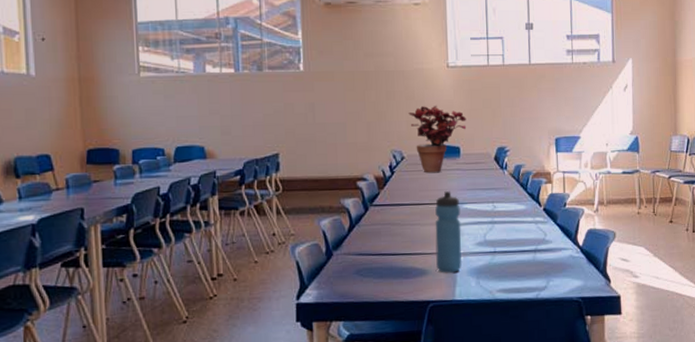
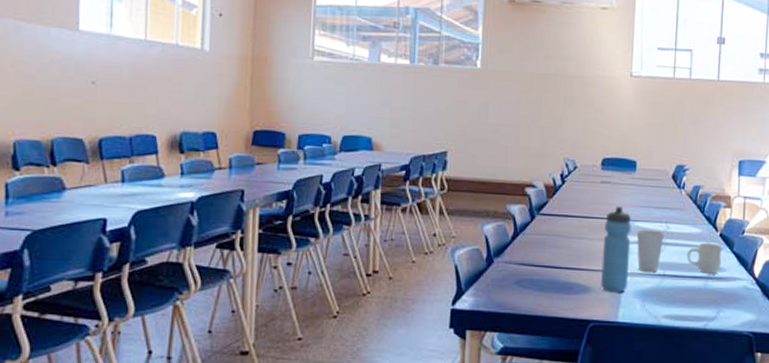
potted plant: present [408,105,467,173] -> none [585,115,646,187]
cup: none [465,210,492,251] -> present [636,229,664,273]
mug: none [514,217,547,247] -> present [686,242,721,273]

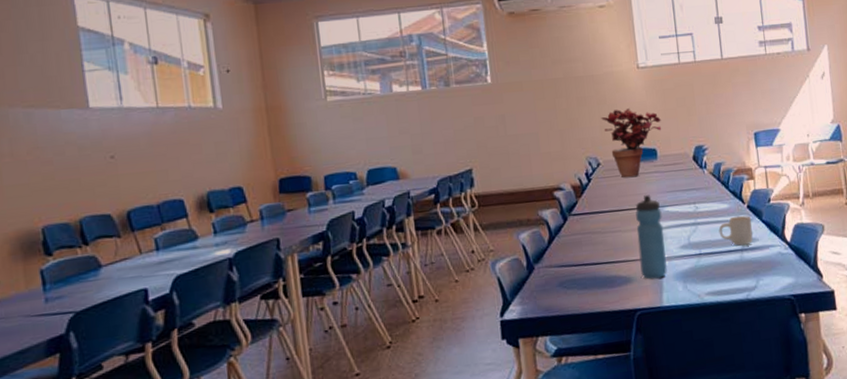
potted plant: none [585,115,646,187] -> present [601,107,662,178]
cup: present [636,229,664,273] -> none [667,212,695,255]

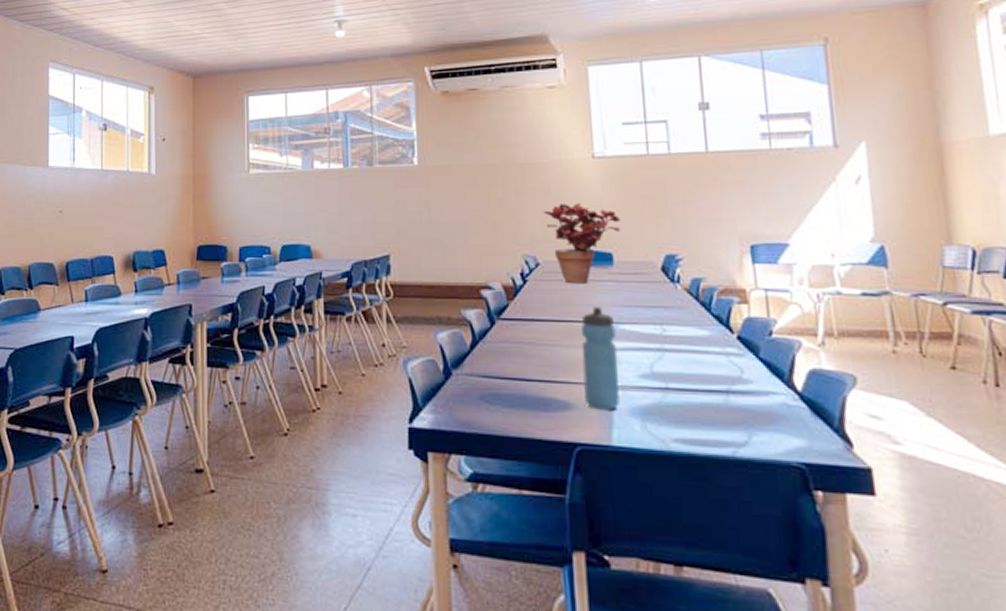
mug: present [718,215,753,246] -> none [694,347,745,386]

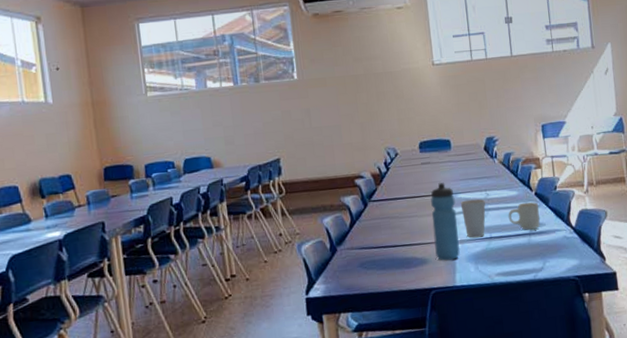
potted plant: present [543,202,621,284] -> none [399,101,455,167]
cup: none [623,333,661,386] -> present [460,199,486,238]
mug: none [694,347,745,386] -> present [508,202,540,230]

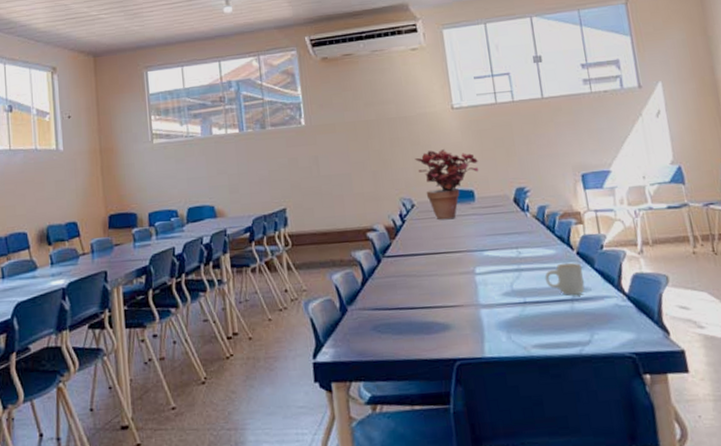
potted plant: none [399,101,455,167] -> present [415,148,479,220]
water bottle: present [431,183,461,261] -> none [453,238,489,327]
cup: present [460,199,486,238] -> none [487,257,518,302]

